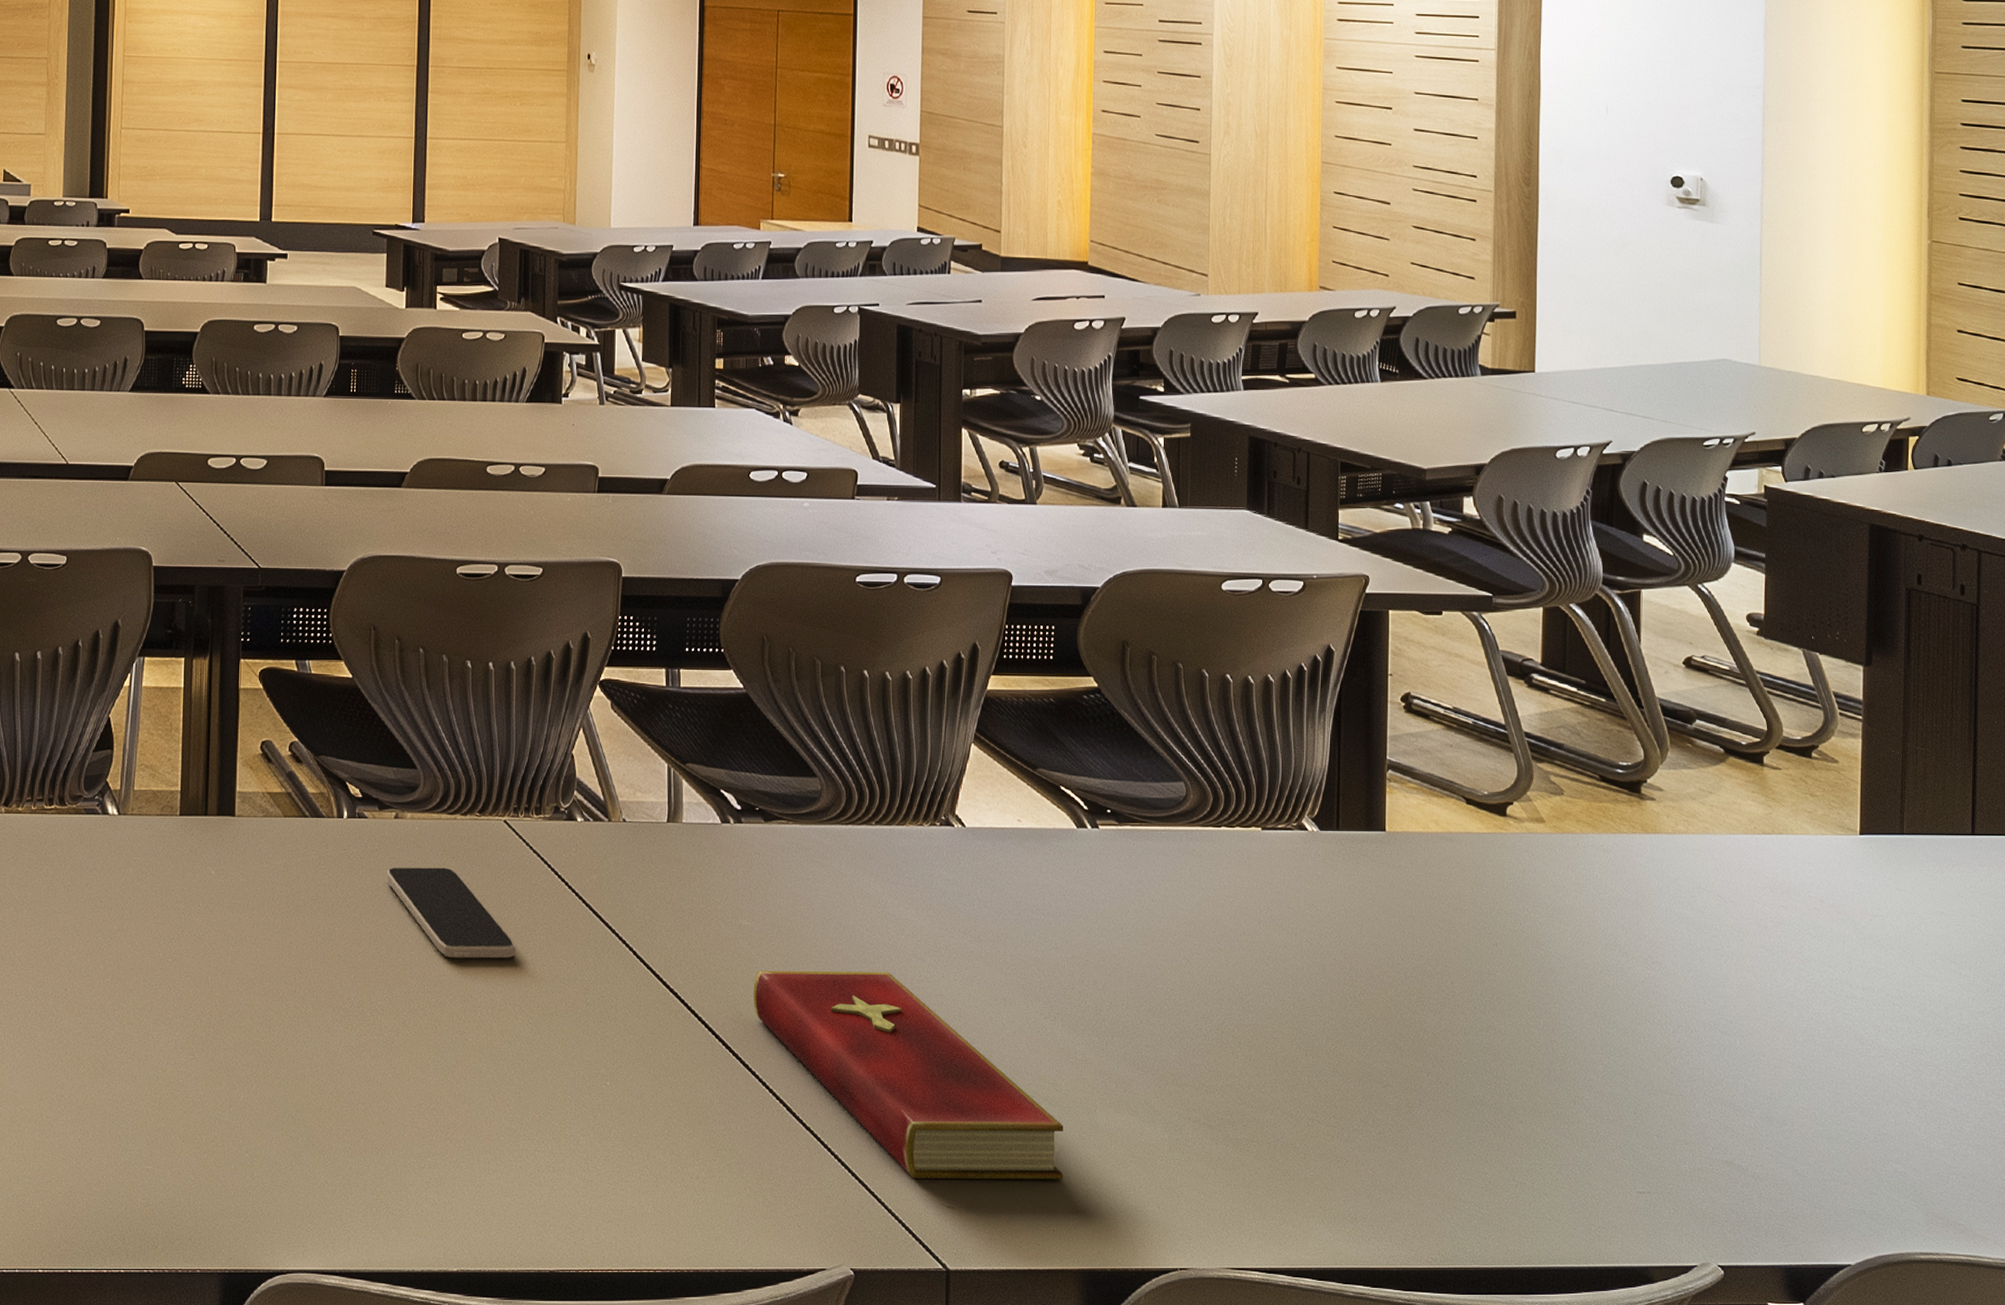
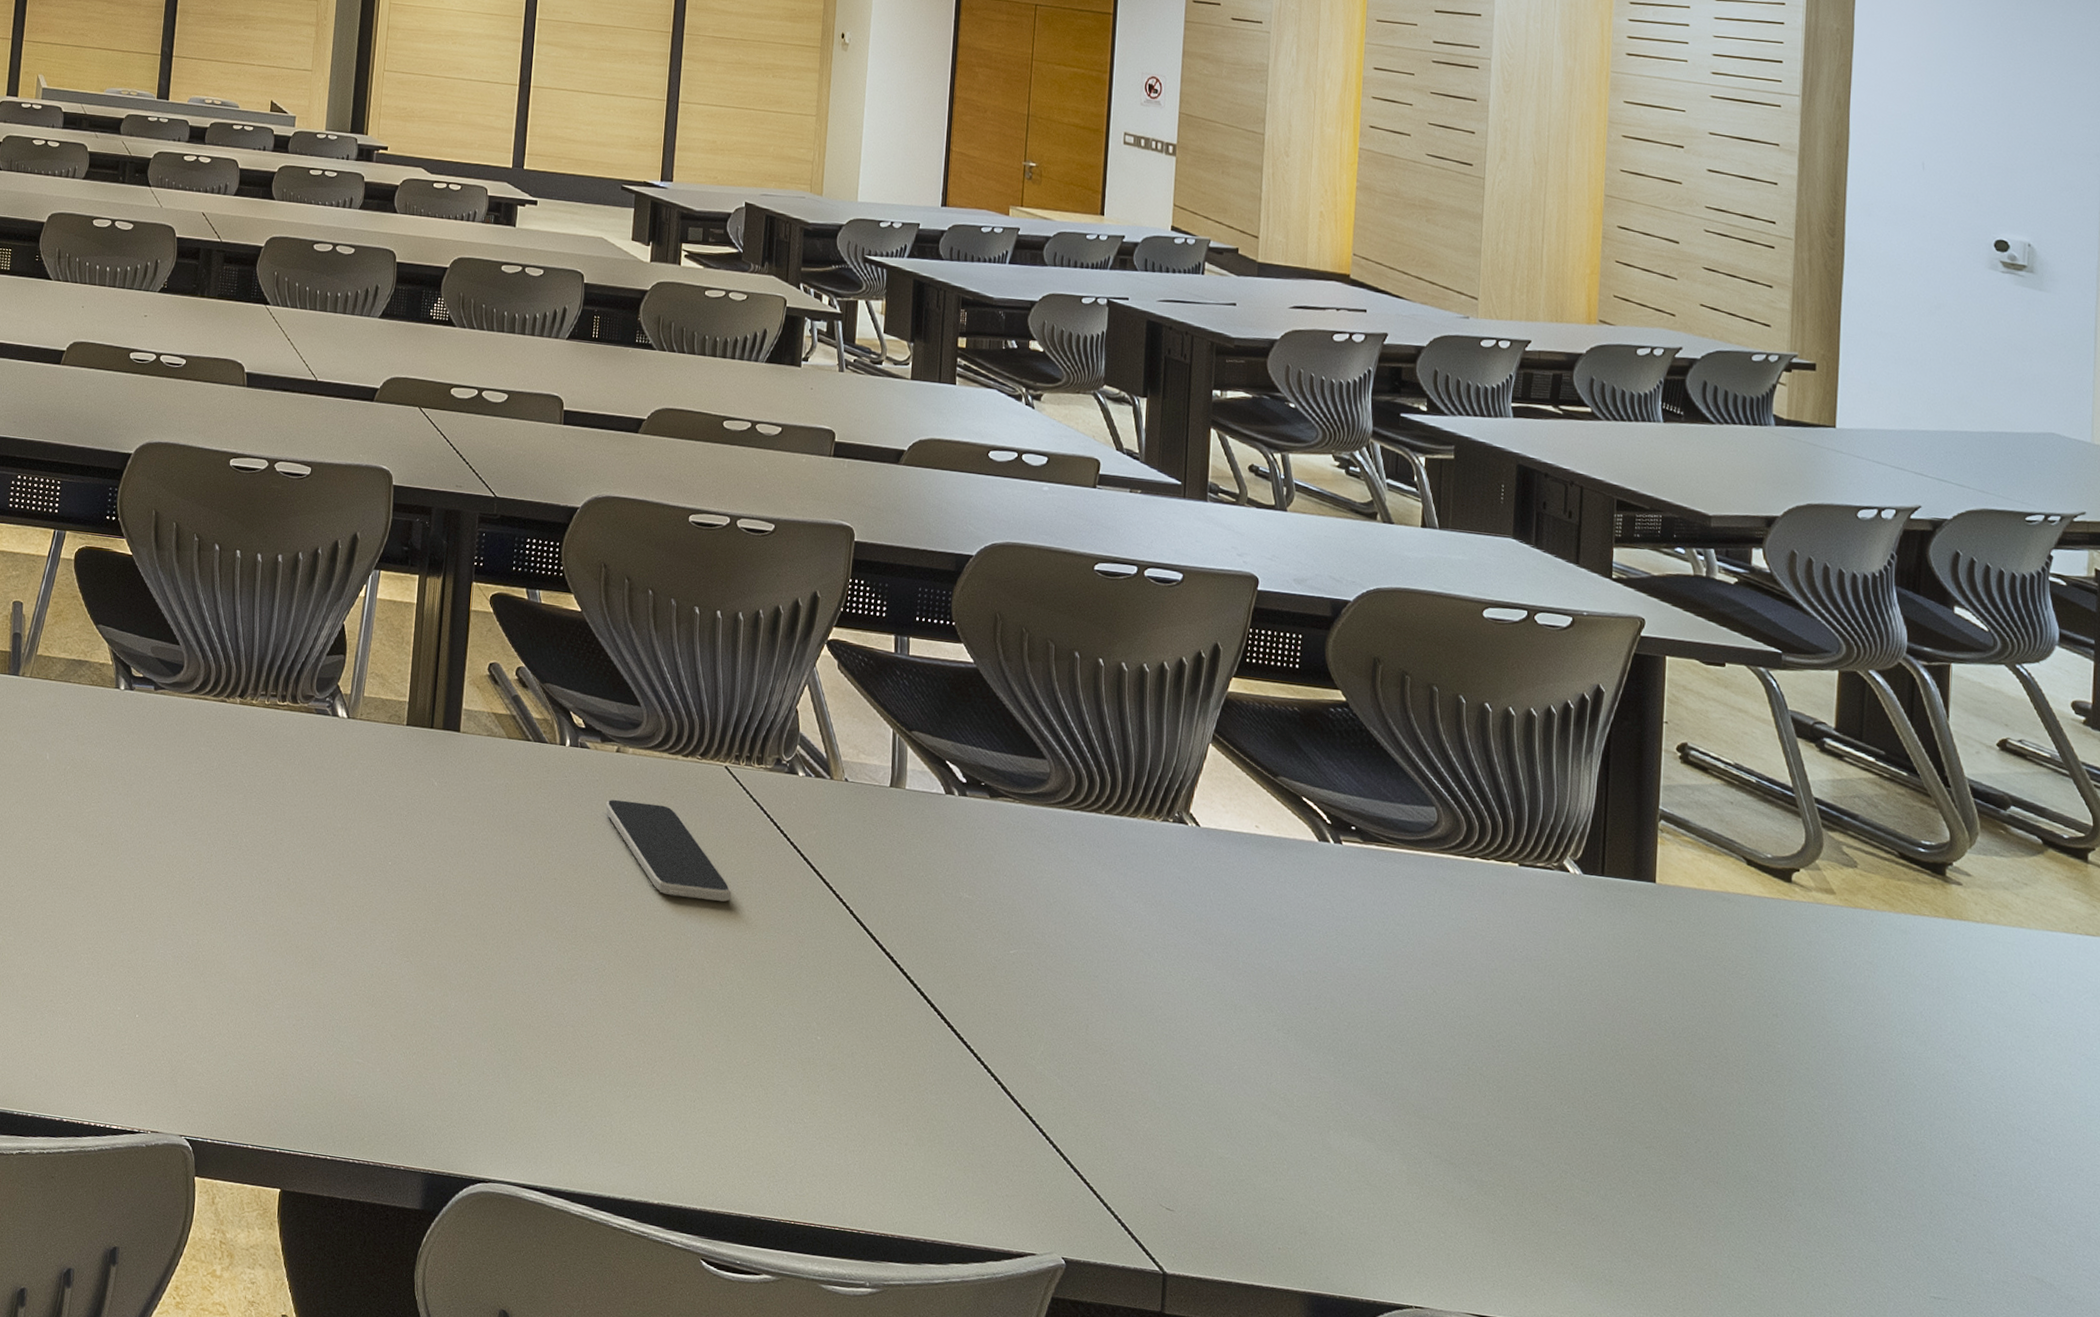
hardcover book: present [753,970,1064,1180] -> none [971,945,1294,1198]

